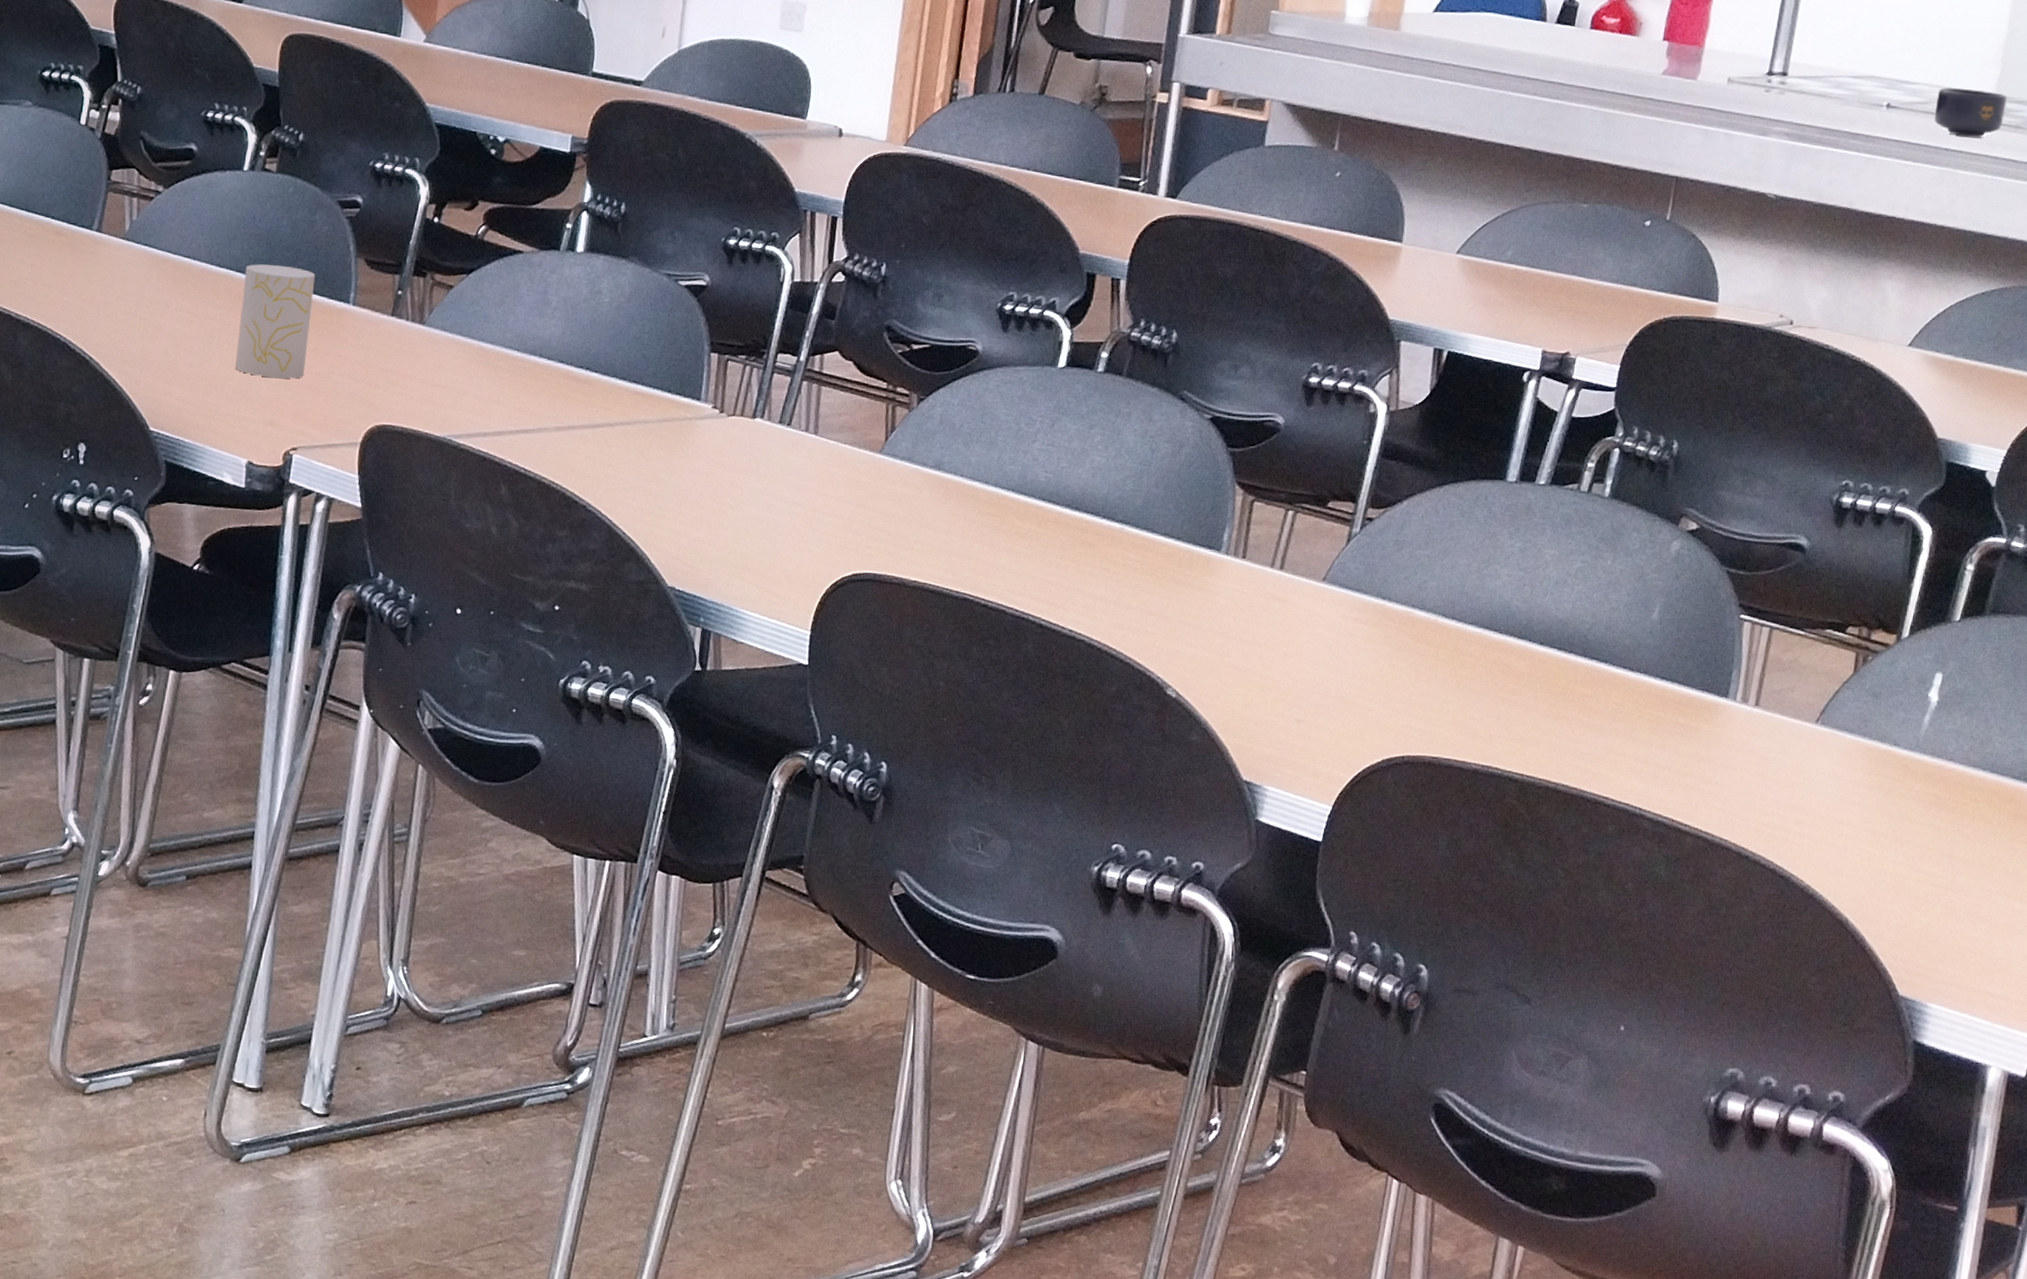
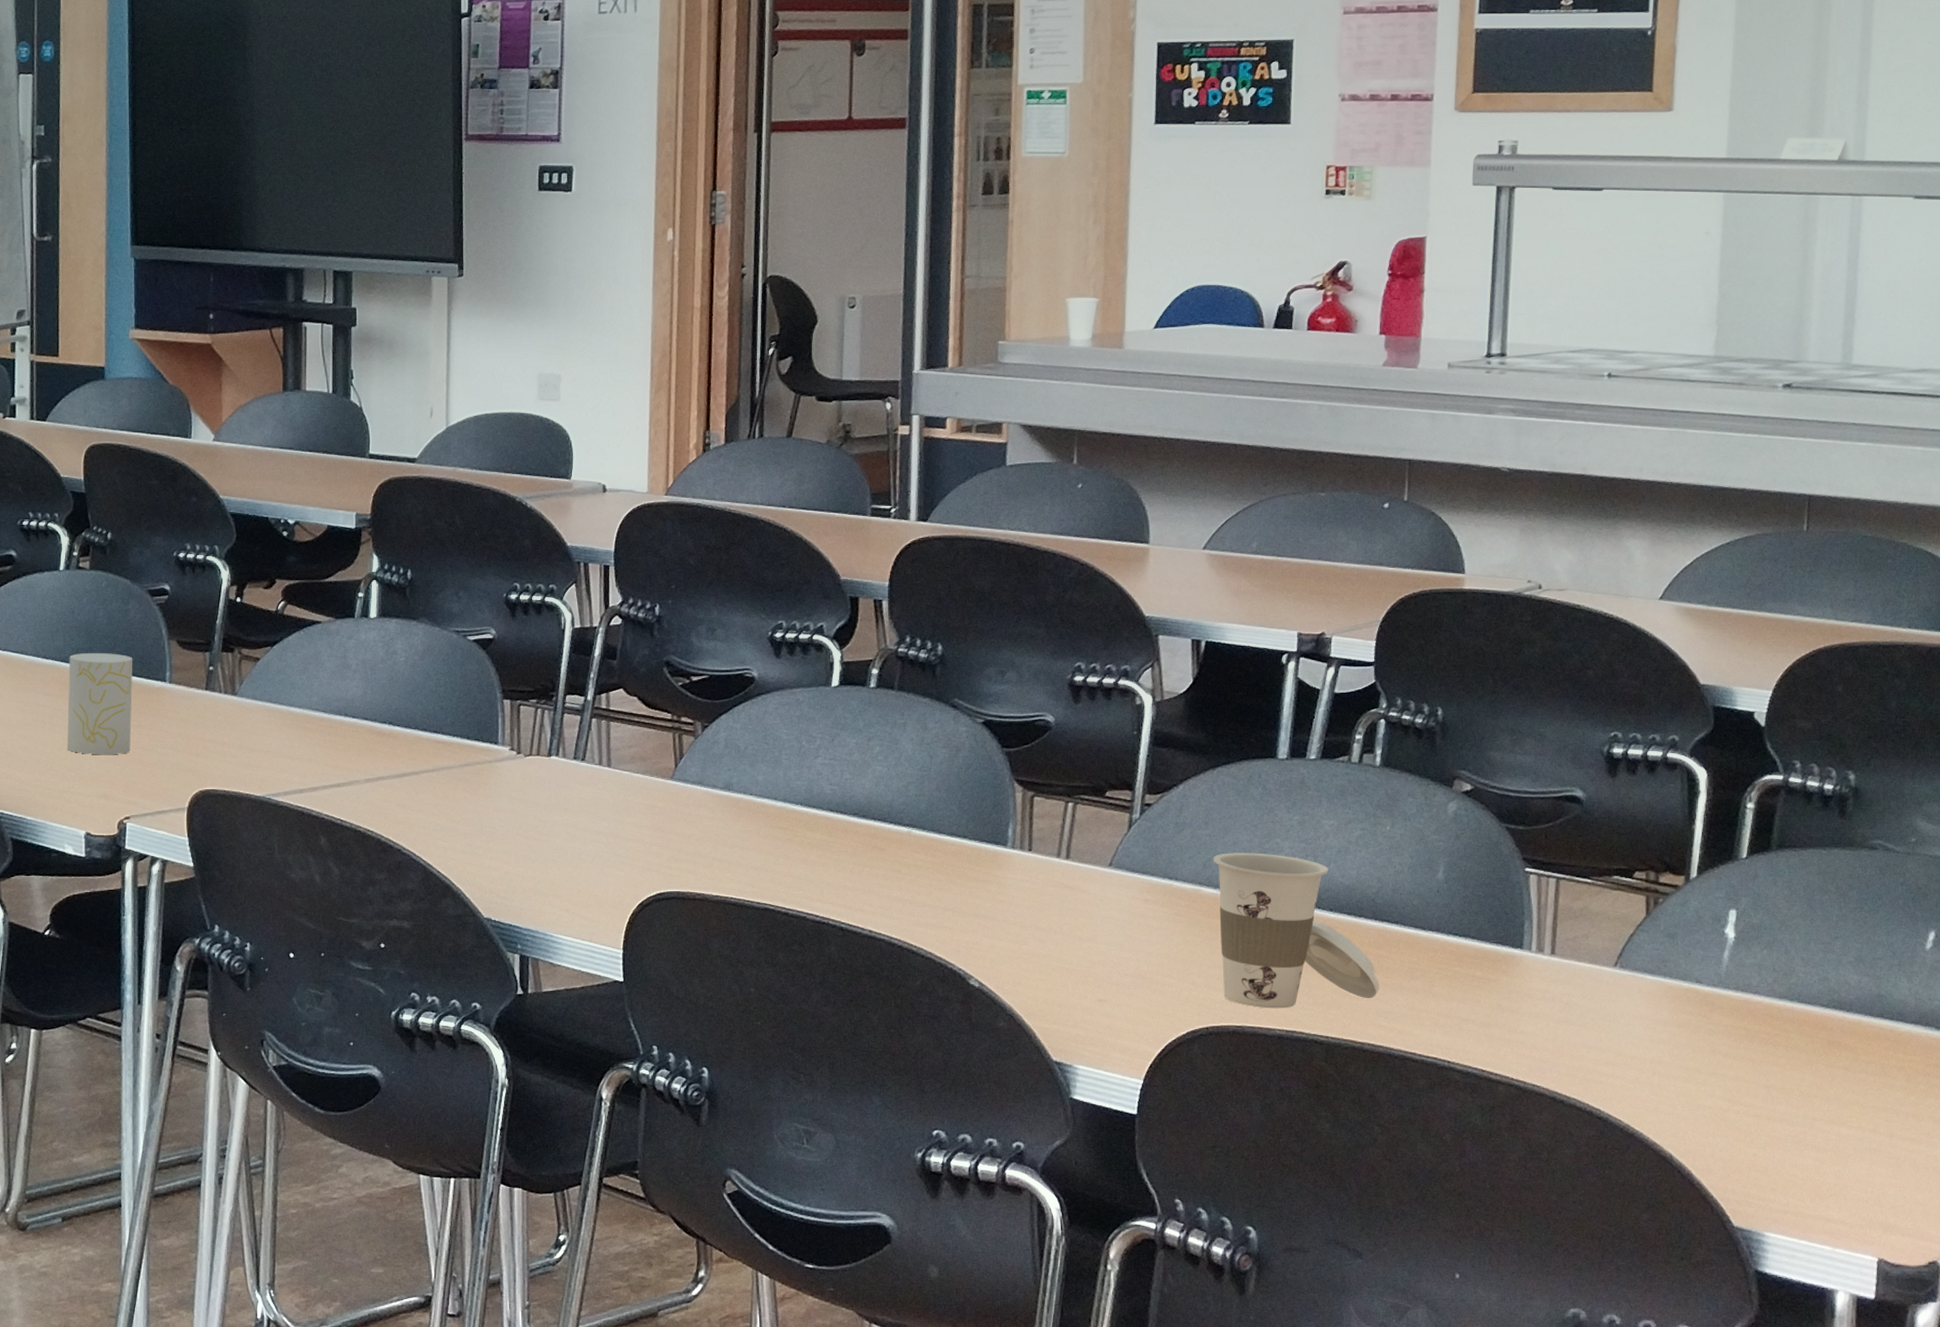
cup: none [1423,575,1581,742] -> present [1213,853,1379,1009]
mug: present [1934,87,2007,137] -> none [1656,353,1727,397]

